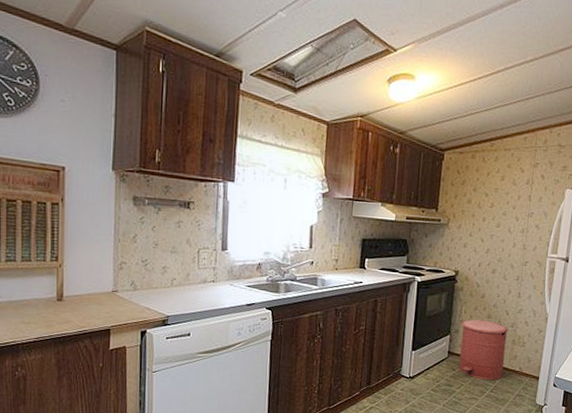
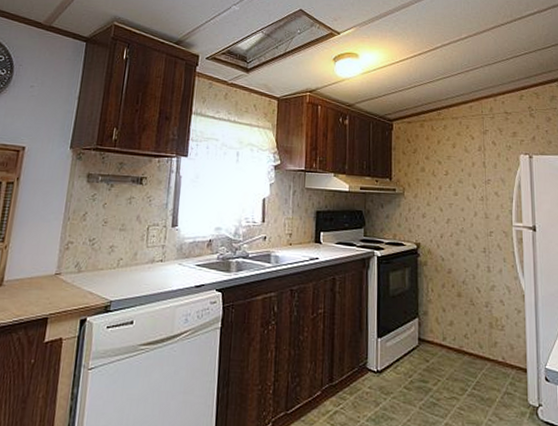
trash can: present [458,320,509,381] -> none [430,299,484,374]

